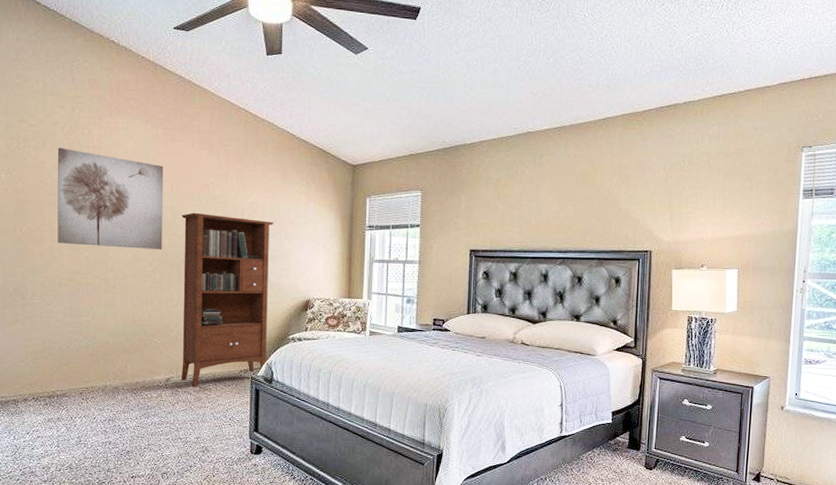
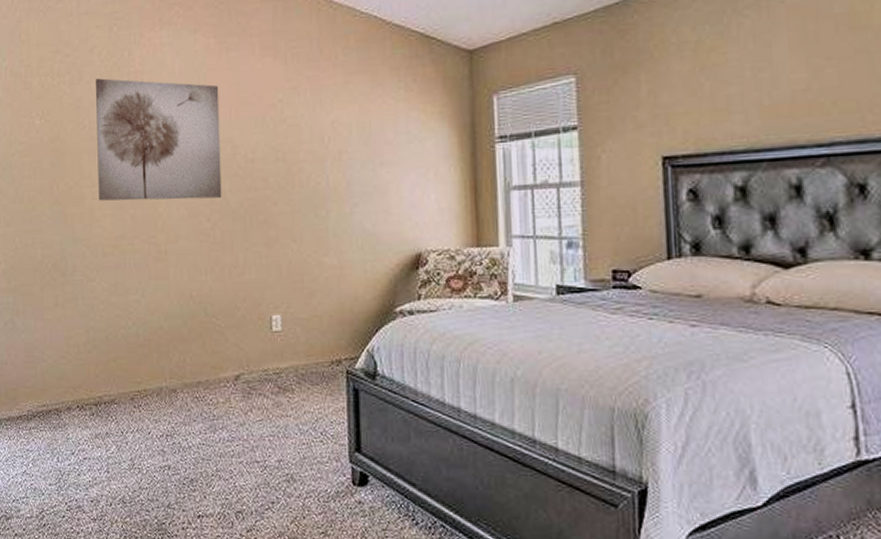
bookcase: present [180,212,274,387] -> none [243,143,368,387]

